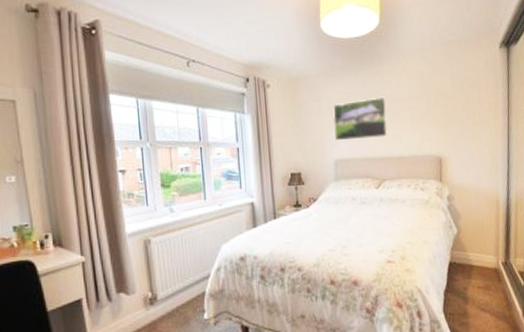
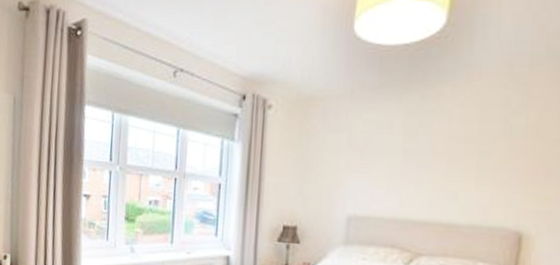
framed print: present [333,96,389,141] -> none [352,132,440,193]

